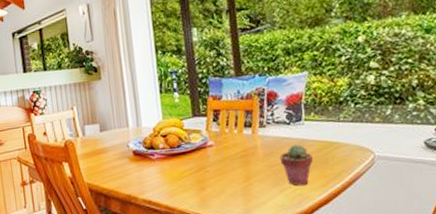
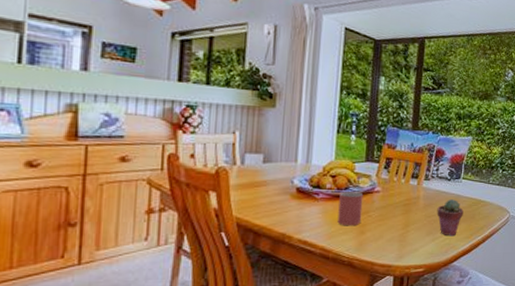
mug: none [173,148,200,184] -> present [337,191,364,226]

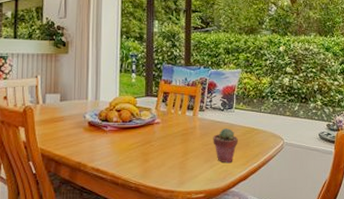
mug: present [337,191,364,226] -> none [124,124,145,155]

